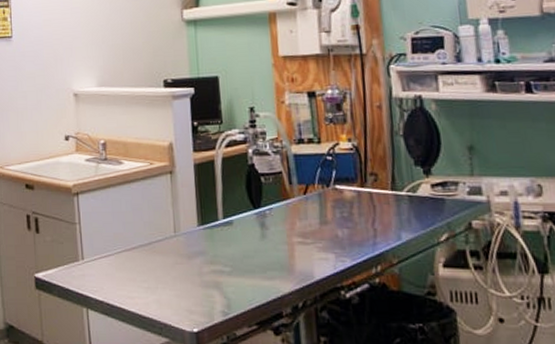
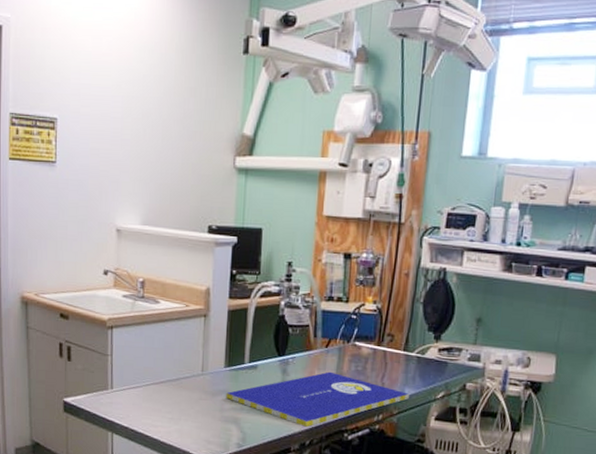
booklet: none [203,221,408,287] -> present [226,371,409,428]

